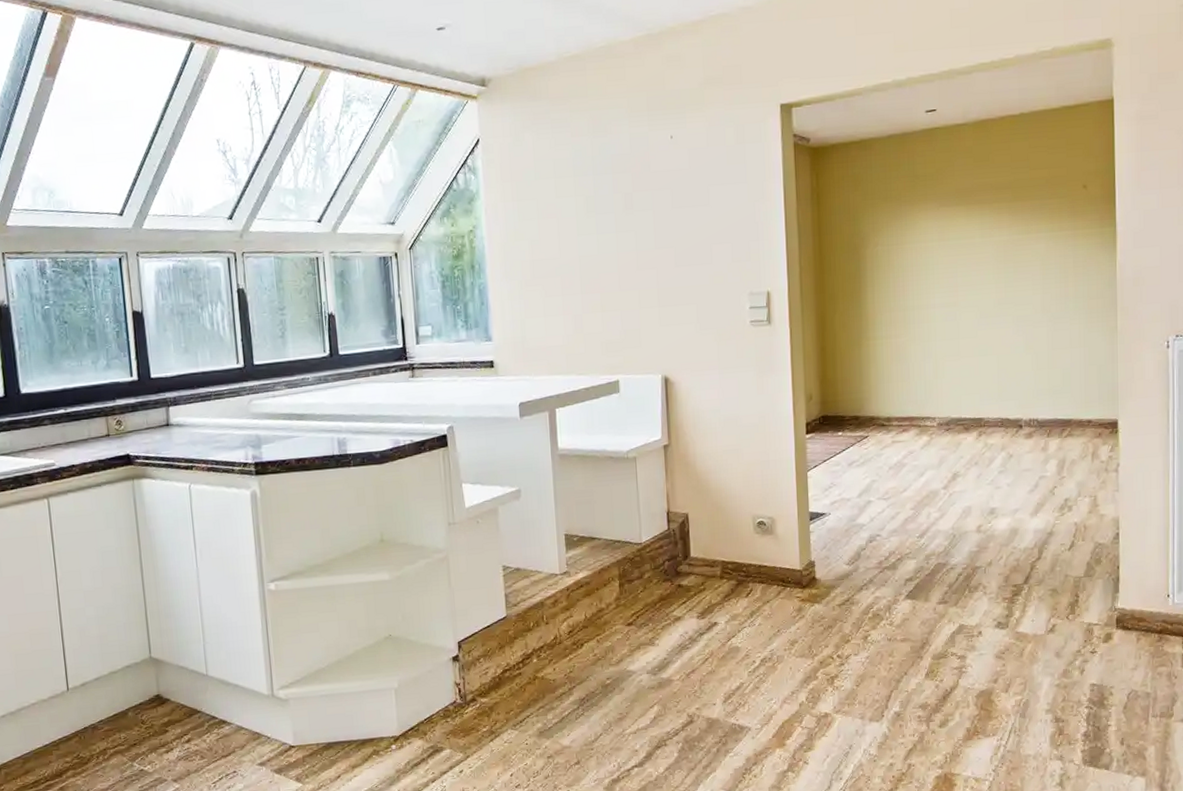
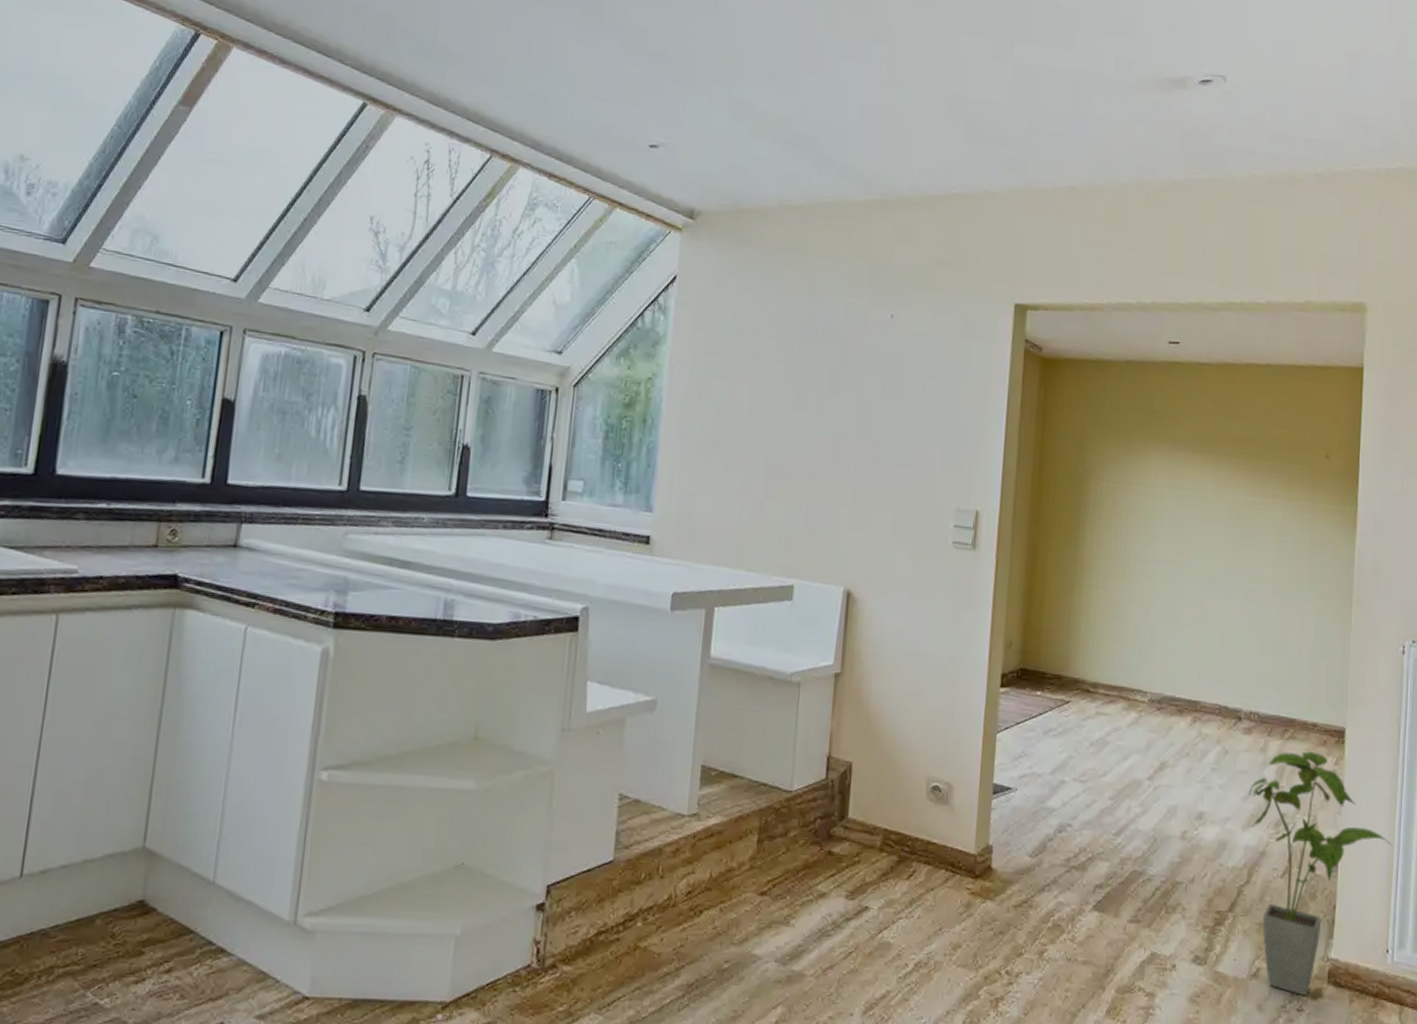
house plant: none [1033,443,1168,641] -> present [1248,751,1393,997]

